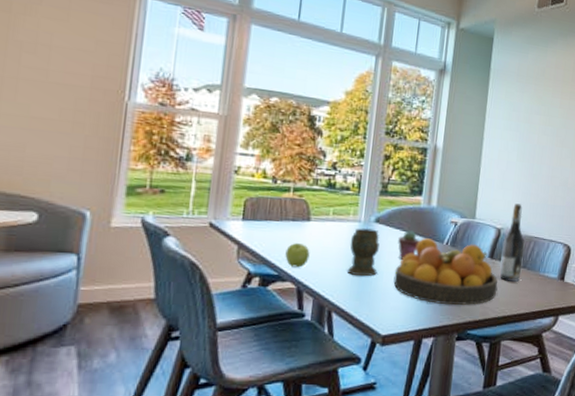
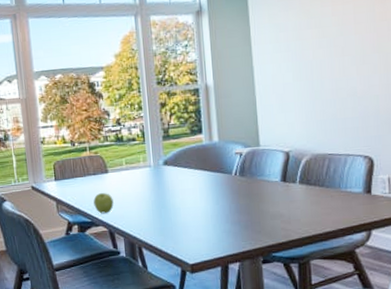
mug: present [347,228,380,277] -> none [145,171,175,215]
fruit bowl: present [393,238,498,305] -> none [190,171,297,231]
potted succulent: present [398,230,420,260] -> none [188,167,209,195]
wine bottle: present [499,203,524,282] -> none [293,123,320,202]

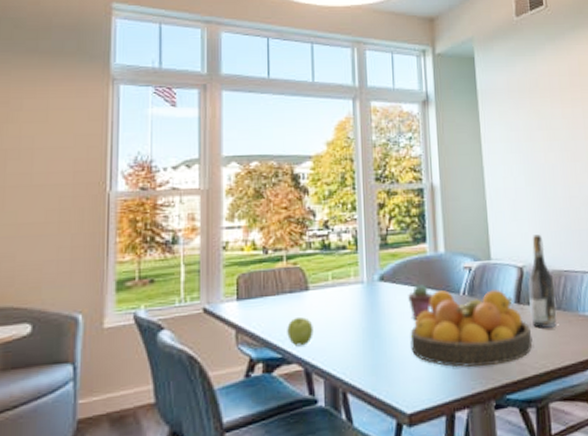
potted succulent: none [188,167,209,195] -> present [408,284,433,320]
fruit bowl: none [190,171,297,231] -> present [410,290,533,368]
wine bottle: none [293,123,320,202] -> present [528,234,557,329]

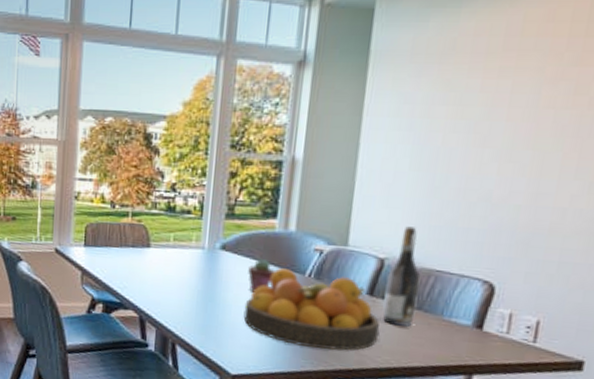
apple: present [287,317,313,347] -> none [126,270,151,296]

